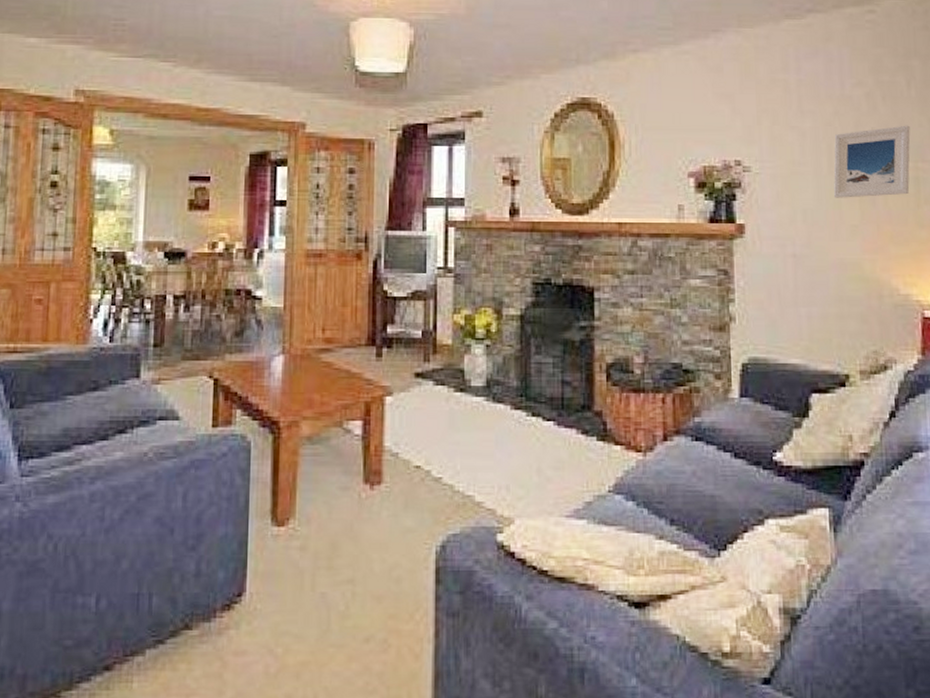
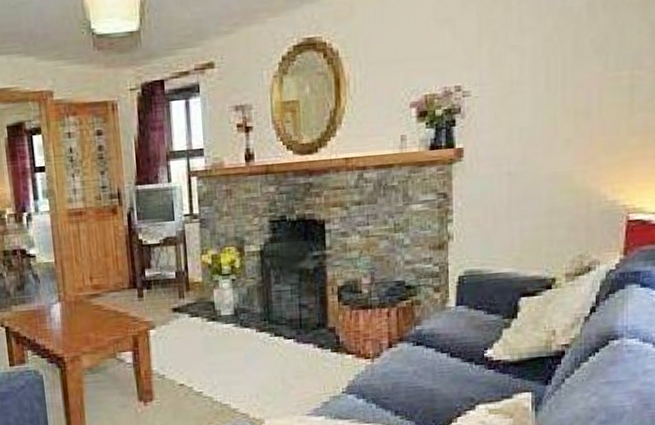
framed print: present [833,125,911,198] -> none [549,32,629,114]

